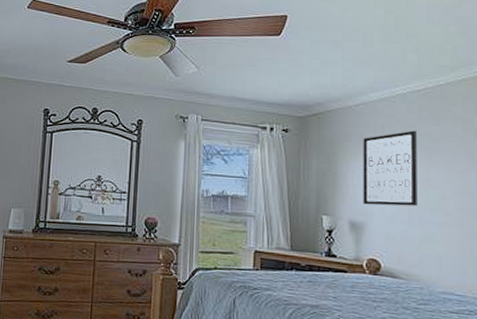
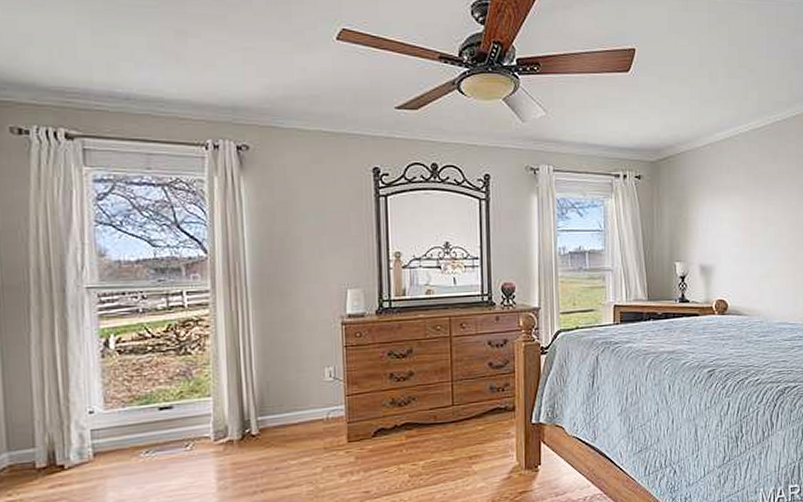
wall art: present [363,130,417,207] -> none [710,169,758,248]

